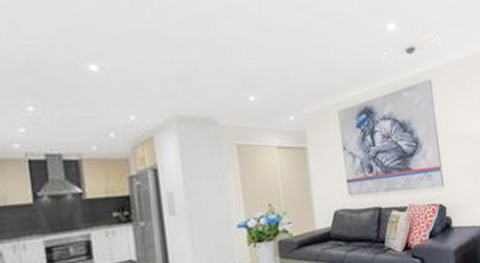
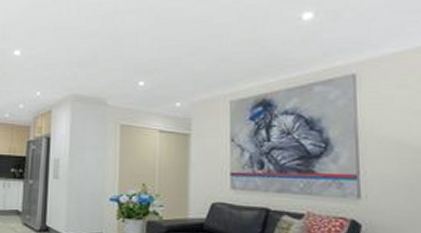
ceiling light: present [378,32,445,63] -> none [286,21,383,54]

